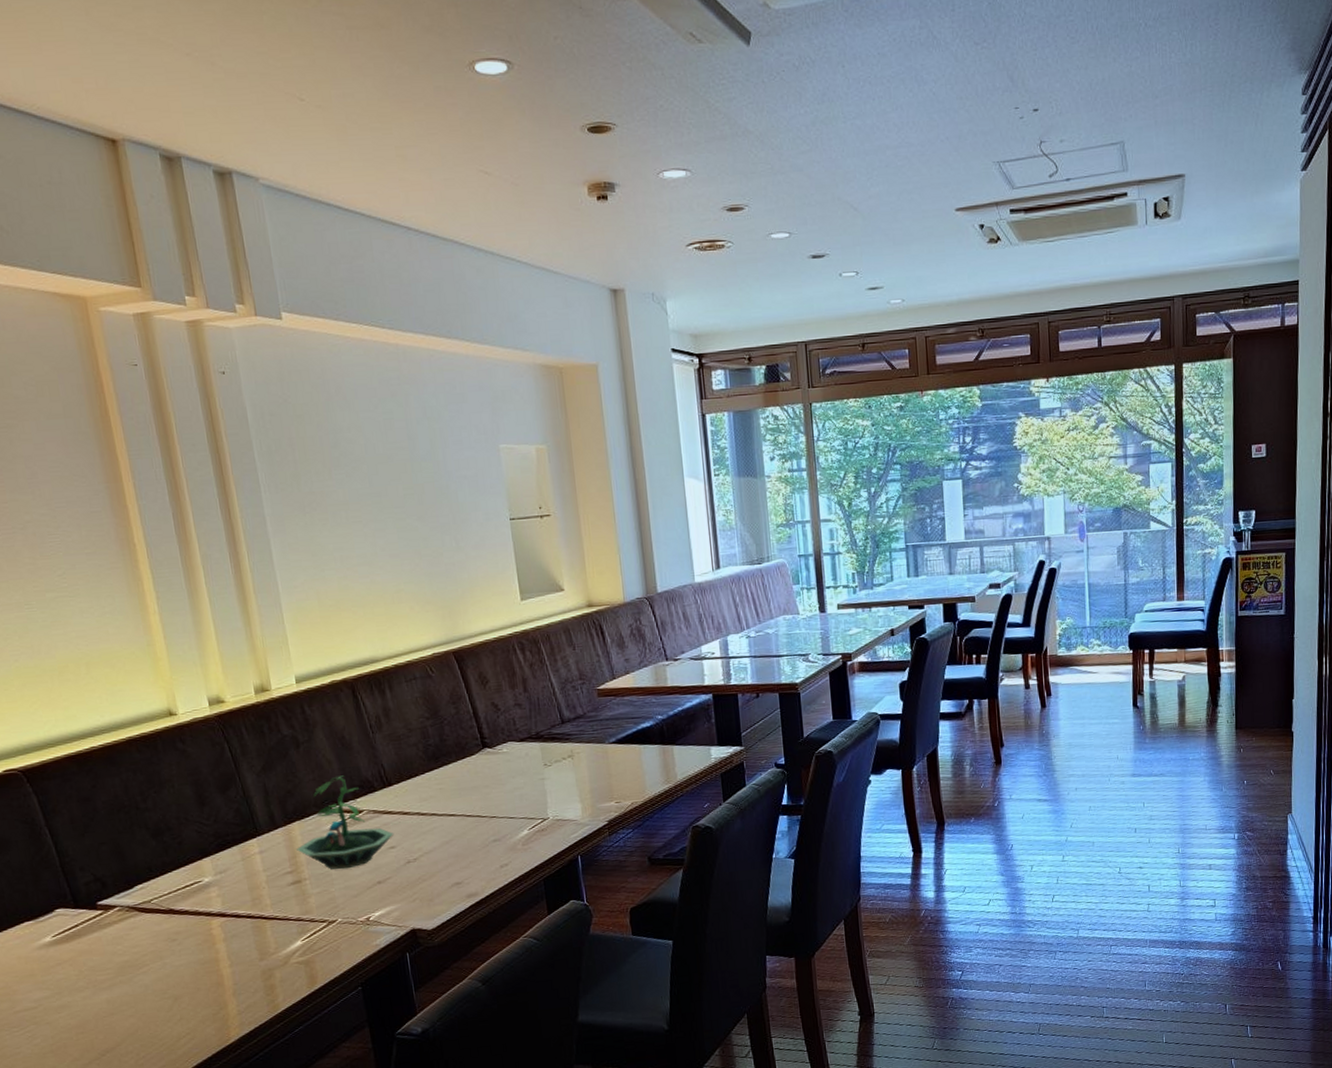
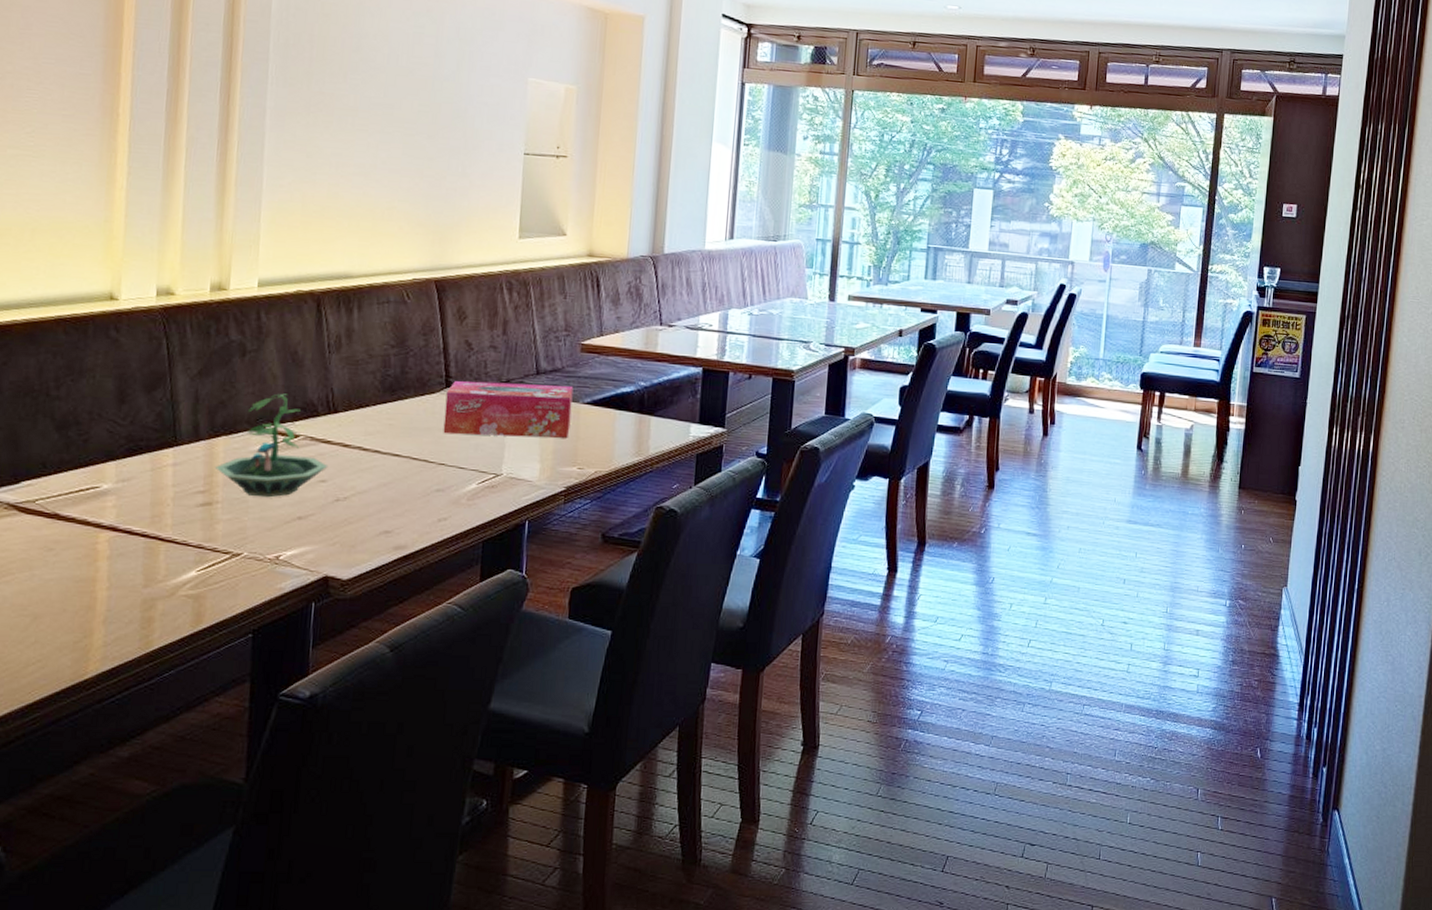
tissue box: none [484,729,602,790] -> present [443,381,574,438]

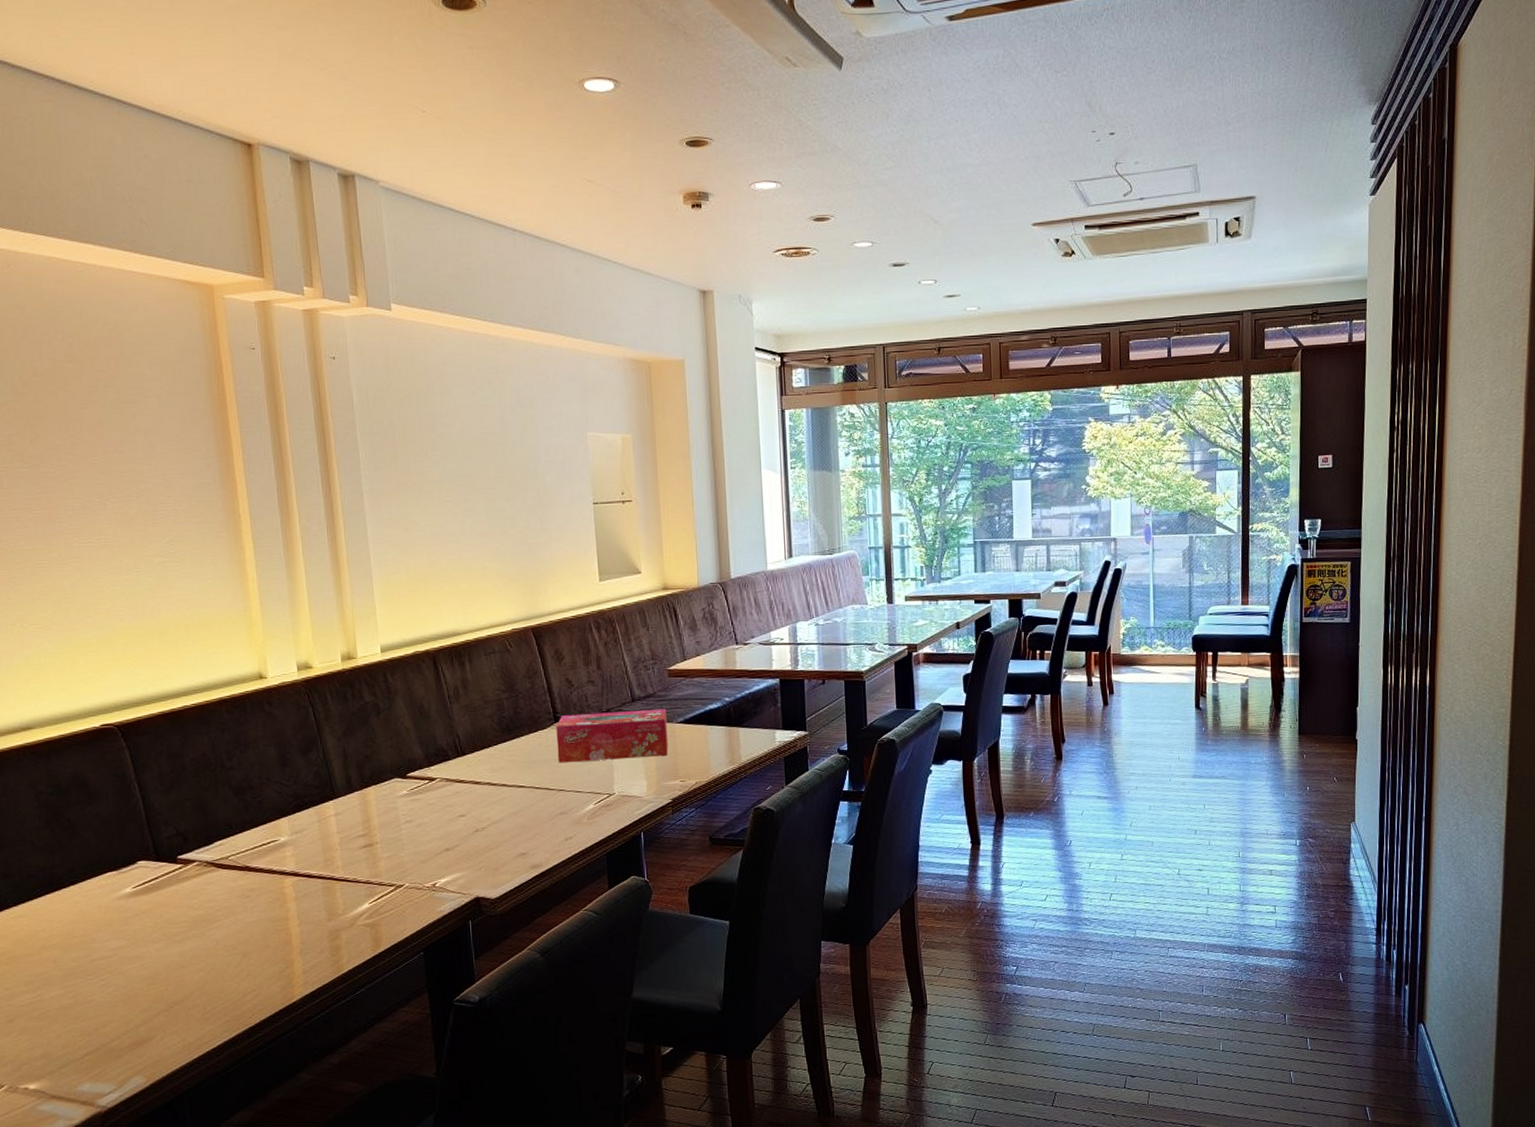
terrarium: present [215,393,328,498] -> none [370,743,465,835]

